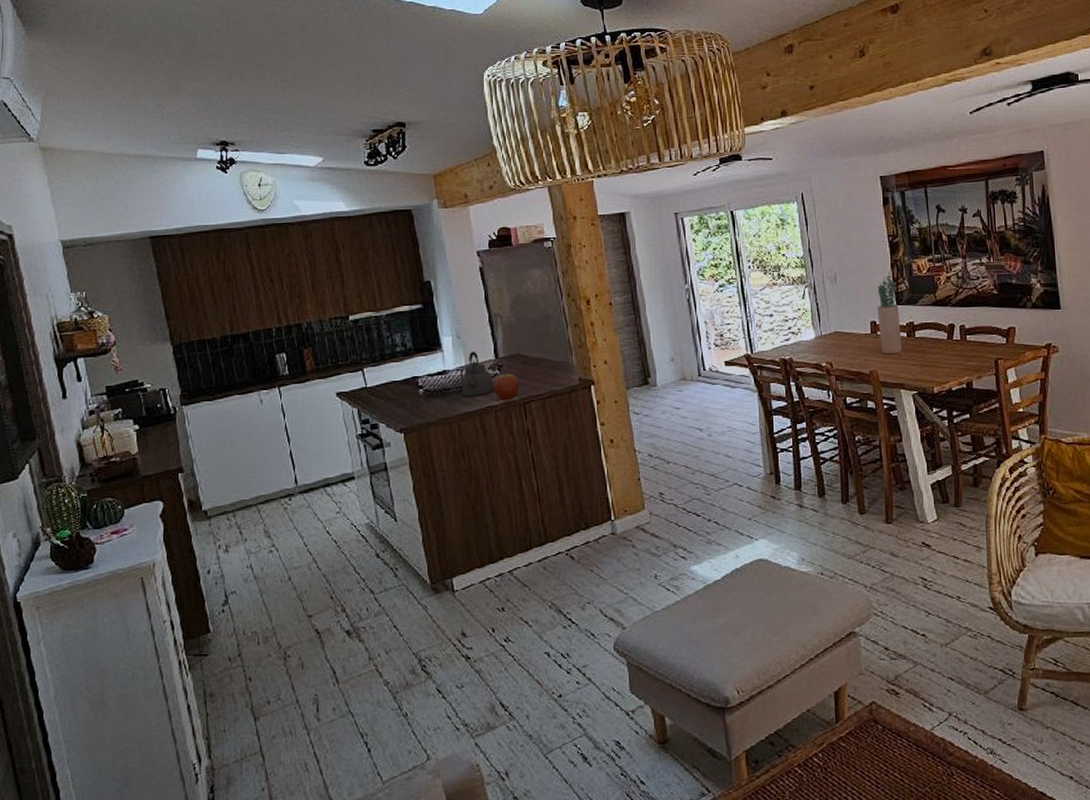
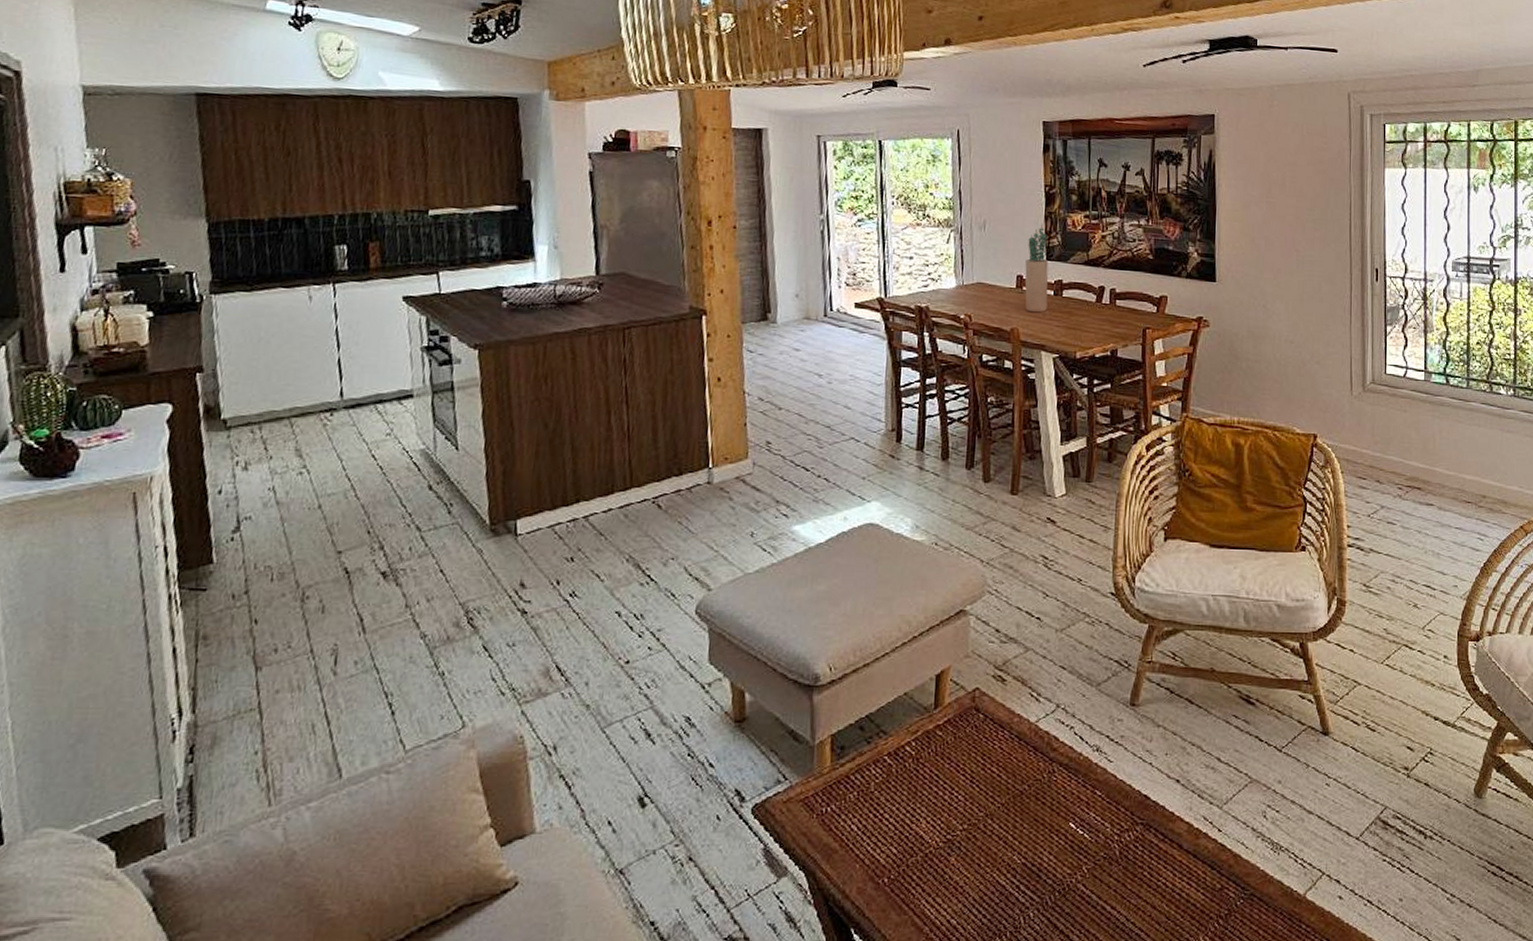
kettle: present [461,351,494,397] -> none [552,264,591,316]
fruit: present [493,372,519,401] -> none [589,291,621,324]

